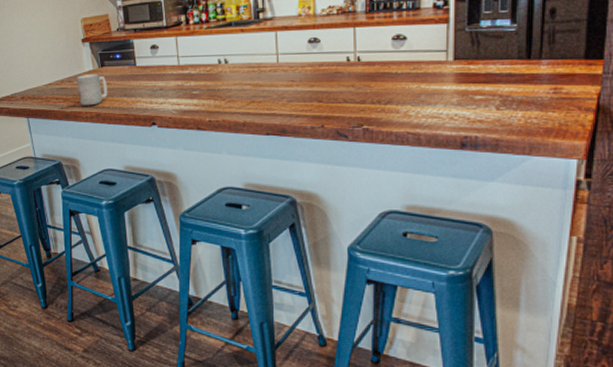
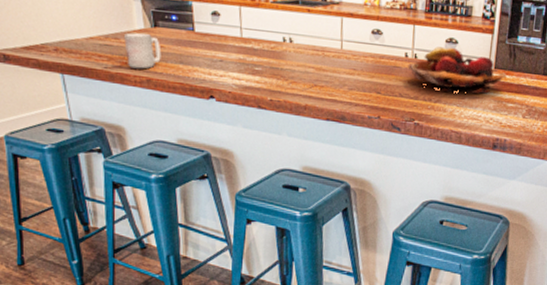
fruit basket: none [350,45,470,91] -> present [408,46,506,94]

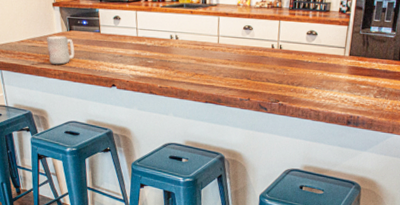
fruit basket: present [408,46,506,94] -> none [274,38,360,78]

